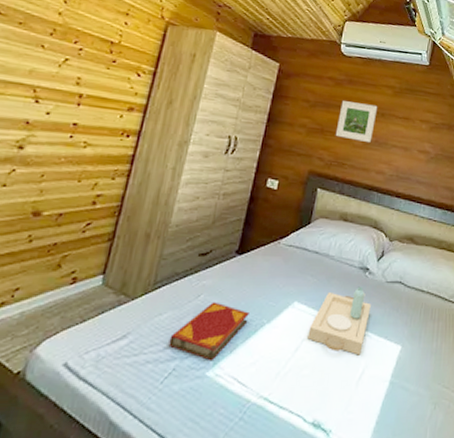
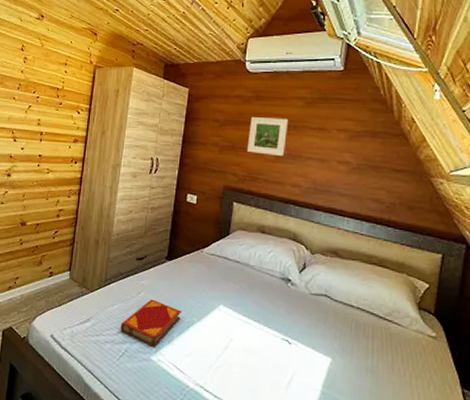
serving tray: present [307,286,371,355] -> none [235,296,296,362]

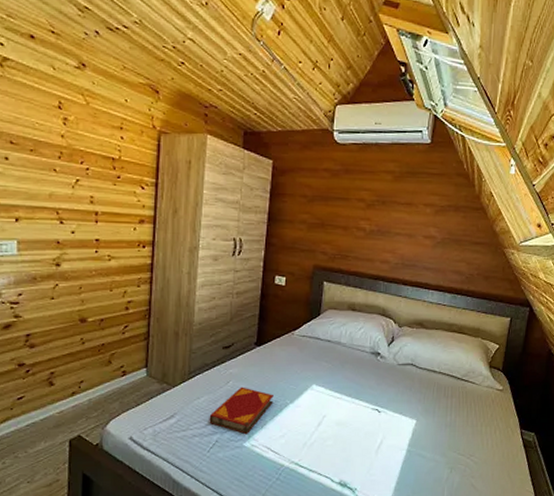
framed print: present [246,117,289,156] -> none [336,192,378,232]

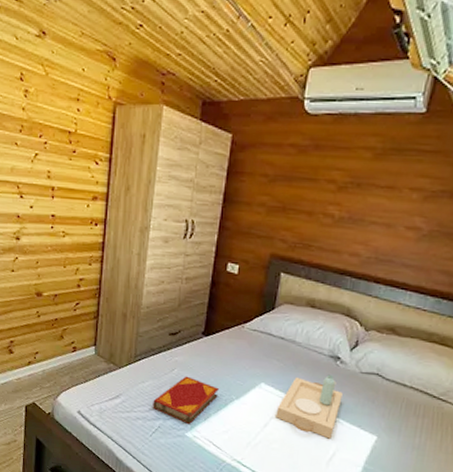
serving tray: none [328,369,385,429] -> present [276,374,343,439]

